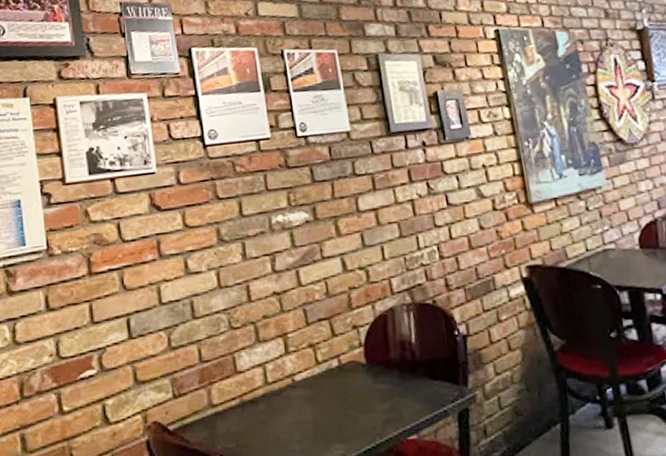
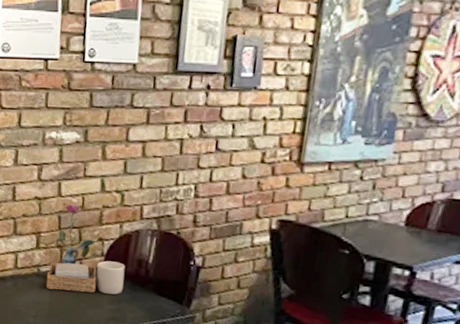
napkin holder: none [303,359,363,402] -> present [46,262,97,293]
vase: none [305,291,349,366] -> present [55,203,95,265]
mug: none [356,349,392,393] -> present [96,260,125,295]

